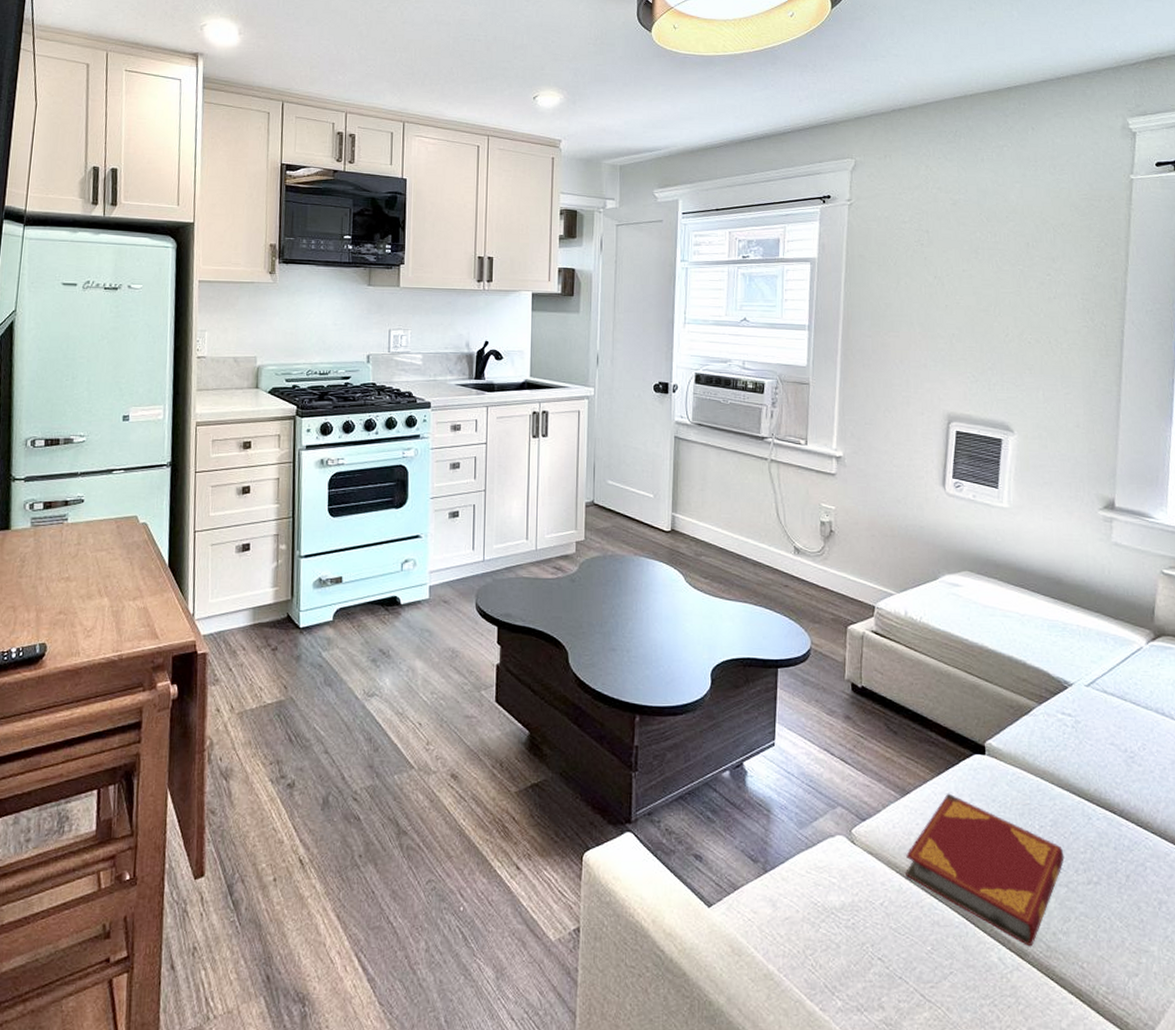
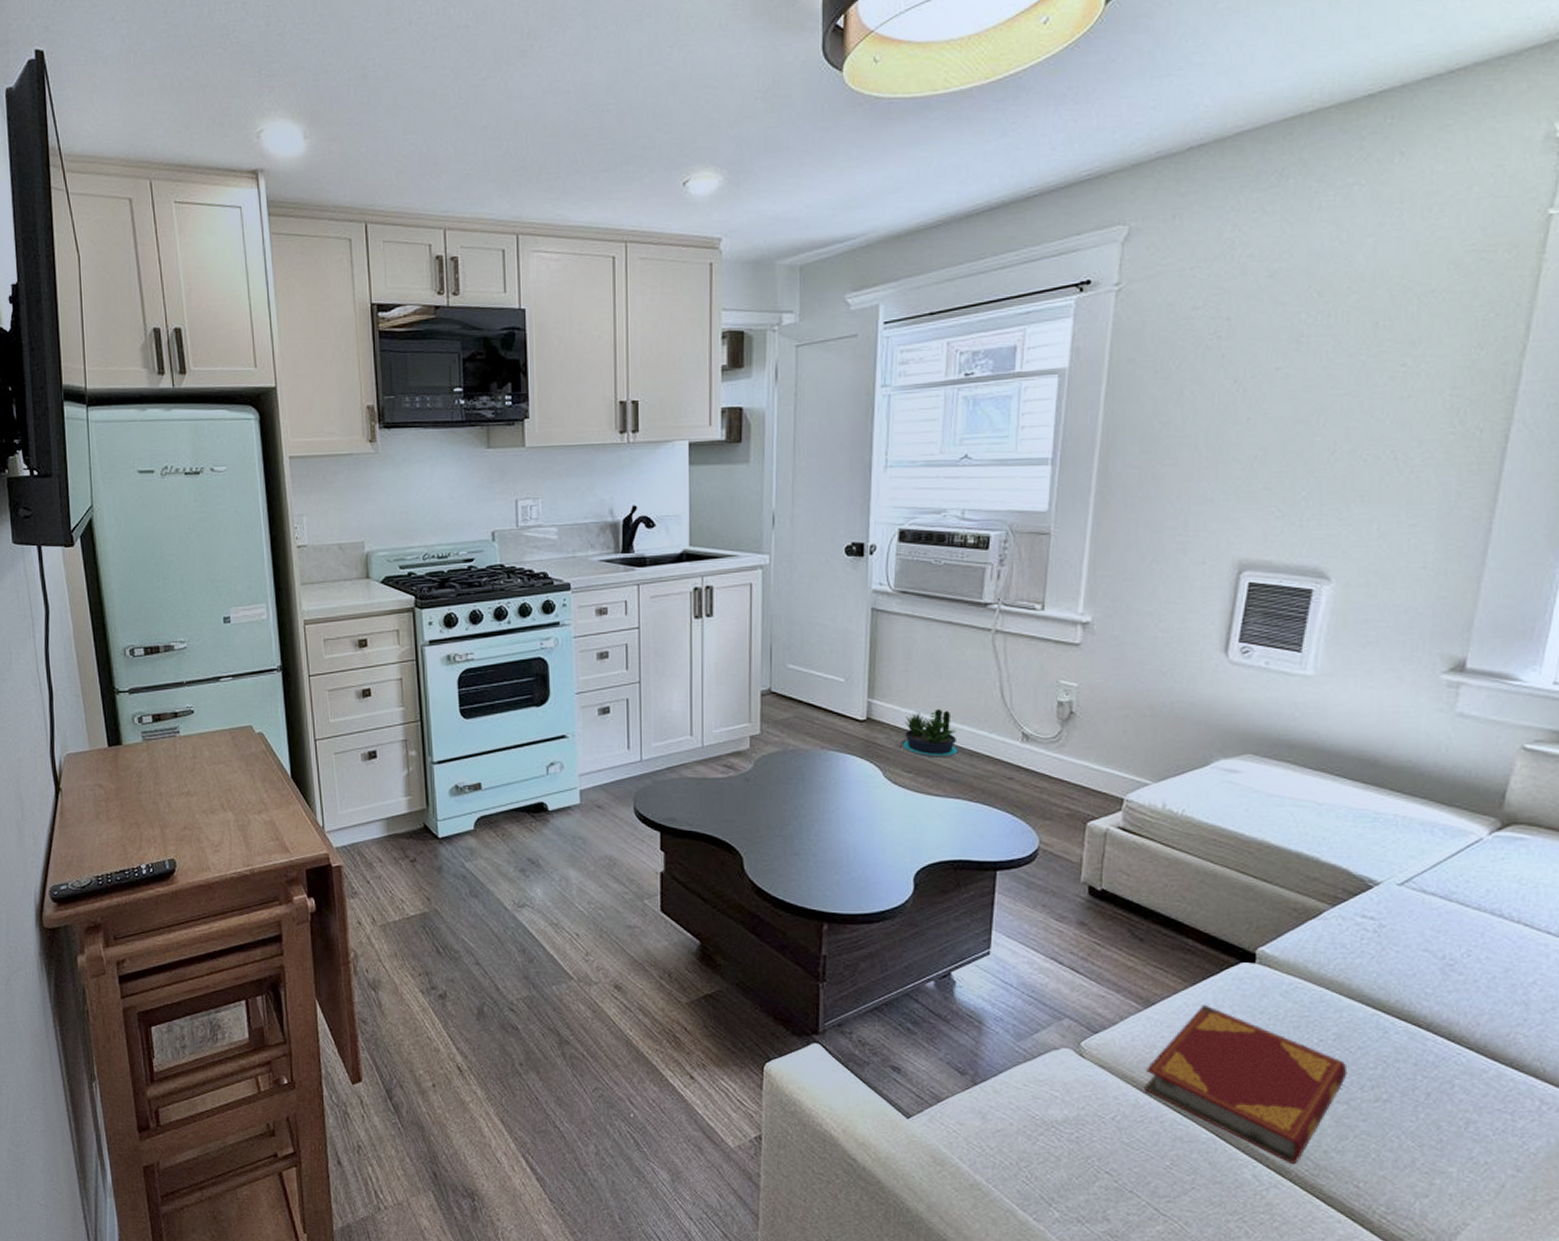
potted plant: none [698,523,746,567] -> present [900,708,961,759]

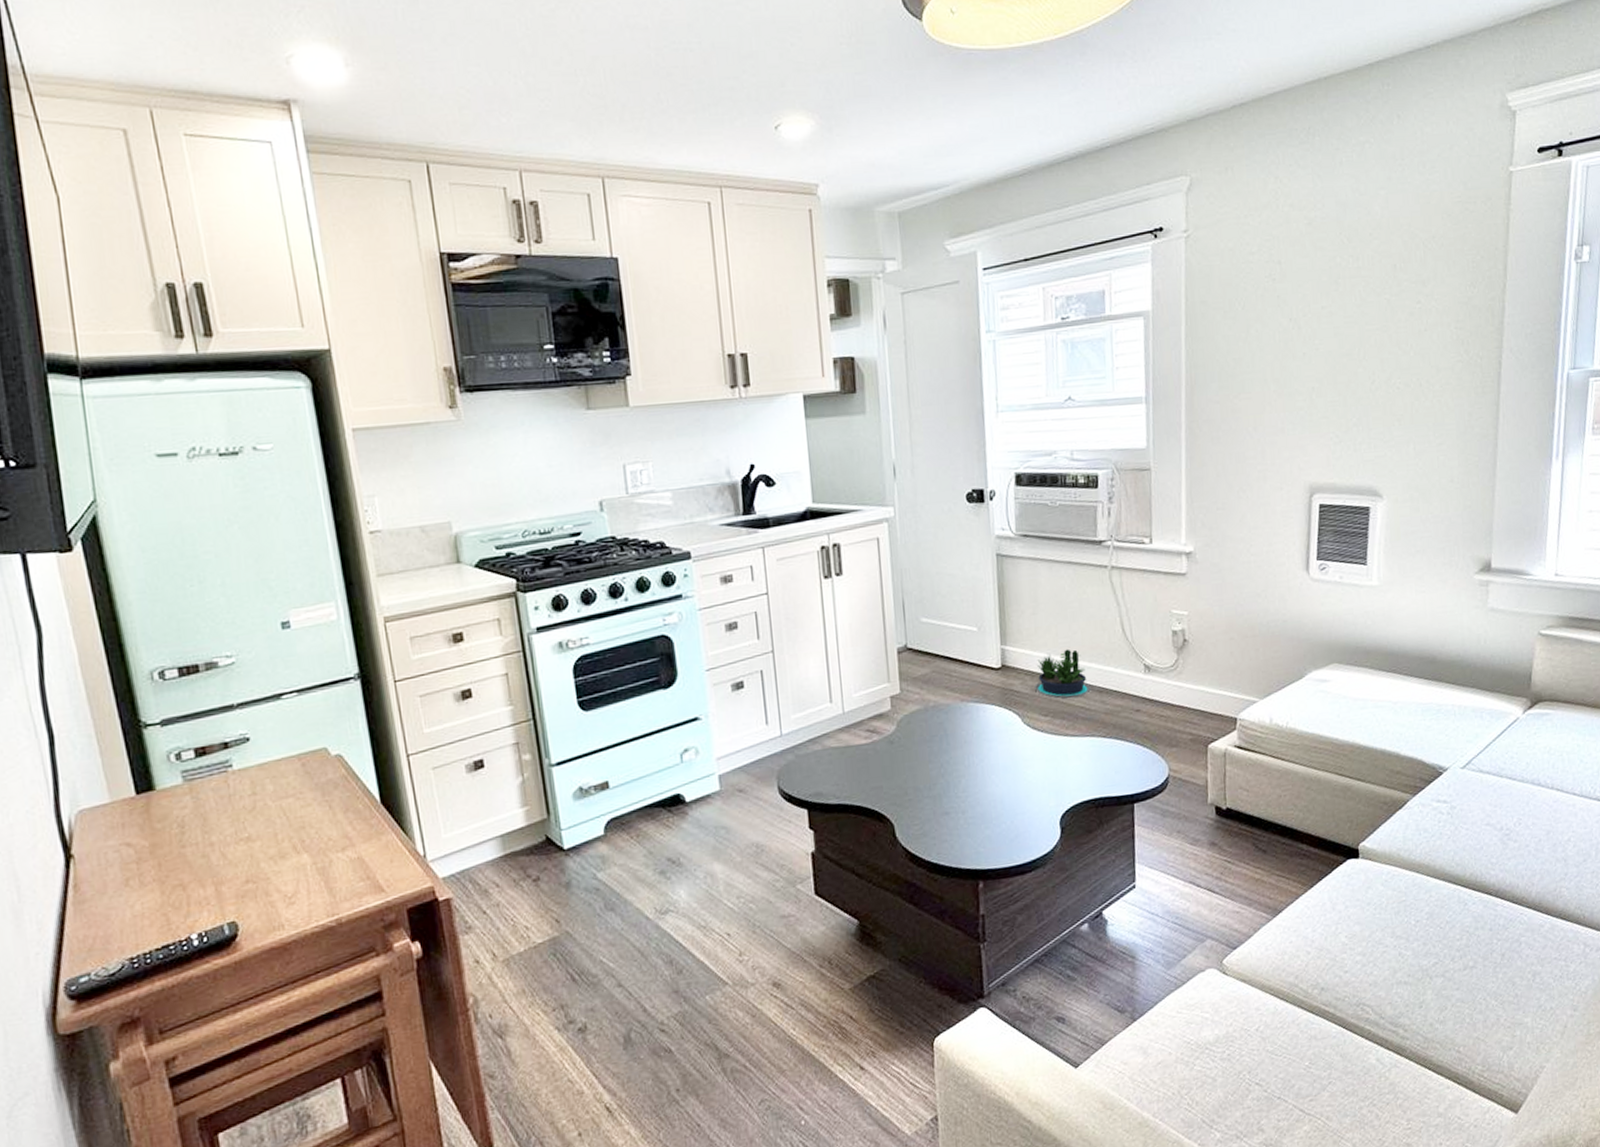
hardback book: present [1144,1004,1348,1165] -> none [1280,904,1441,1042]

